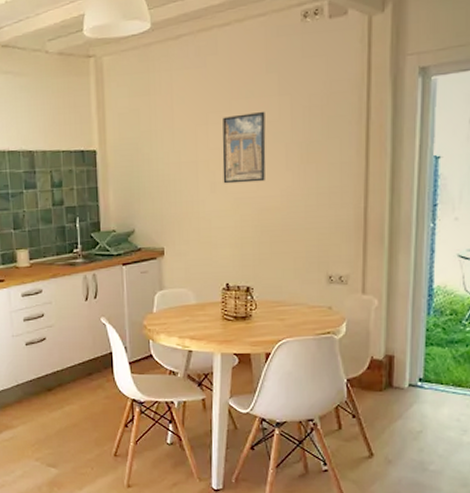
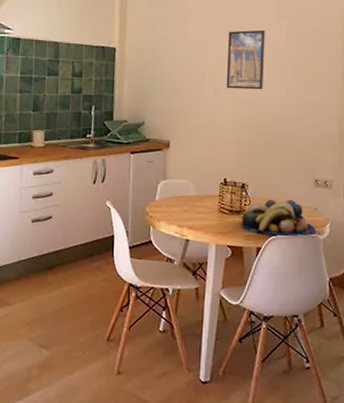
fruit bowl: none [247,300,331,340] -> present [241,199,316,236]

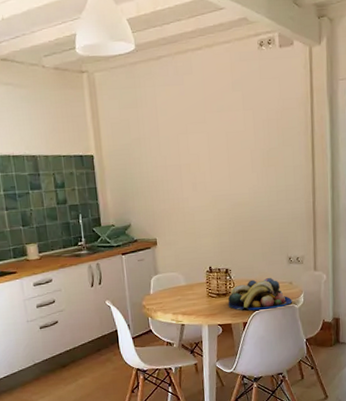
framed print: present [226,29,265,90] -> none [199,123,236,184]

